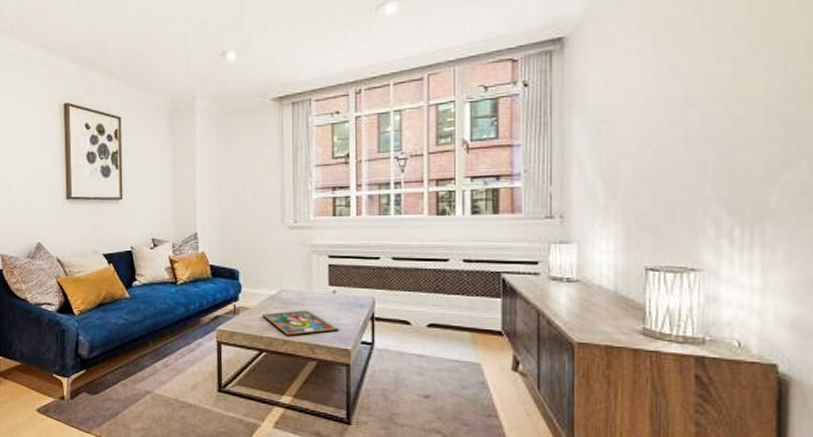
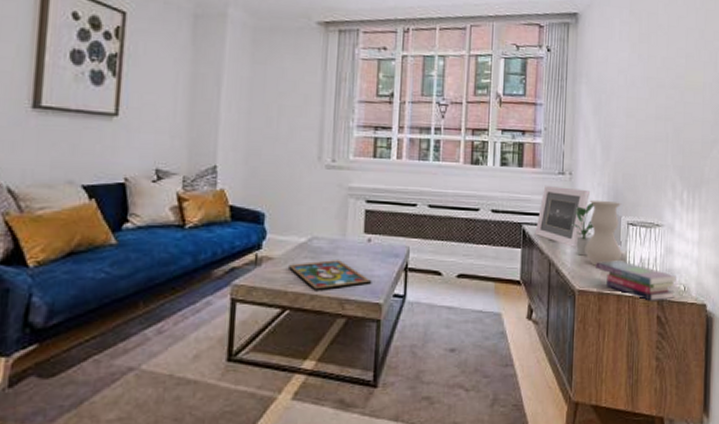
picture frame: none [517,231,589,298] -> present [535,185,590,248]
potted plant: none [562,248,596,306] -> present [569,204,594,256]
vase: none [585,243,638,317] -> present [585,199,622,266]
books: none [601,311,725,358] -> present [596,260,676,301]

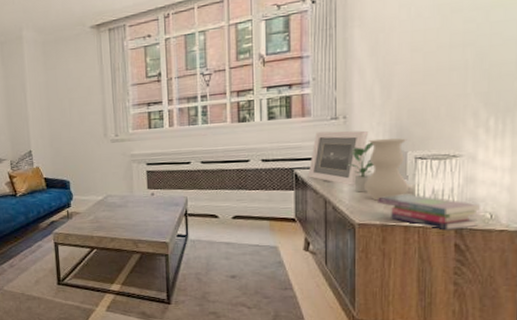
framed painting: present [287,260,372,291] -> none [91,211,158,235]

